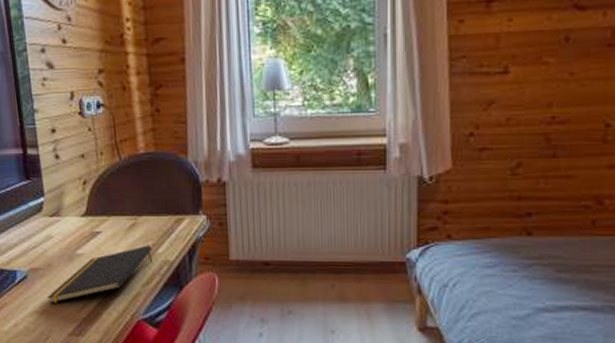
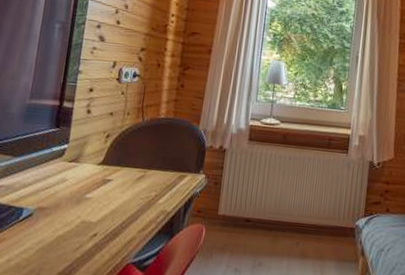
notepad: present [47,245,153,304] -> none [47,195,154,243]

